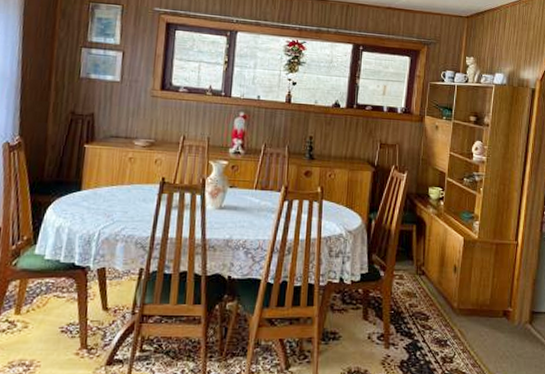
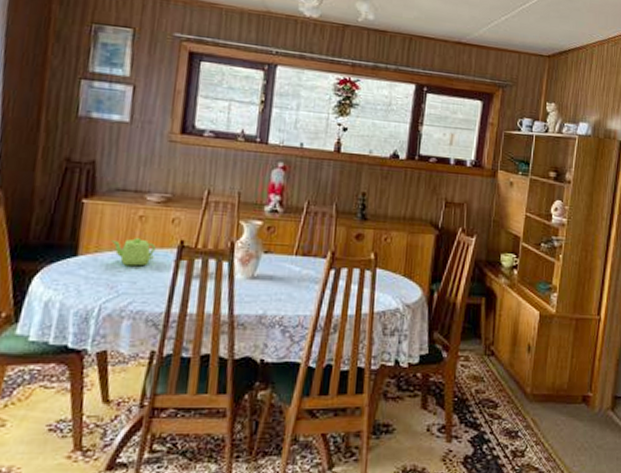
teapot: none [108,176,142,199] -> present [111,238,155,267]

